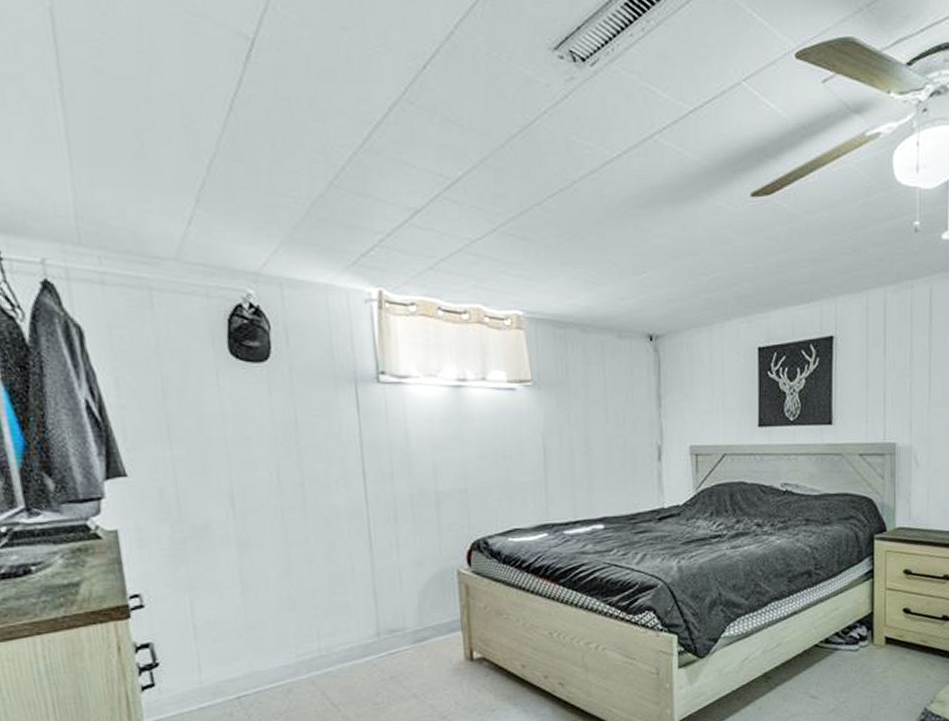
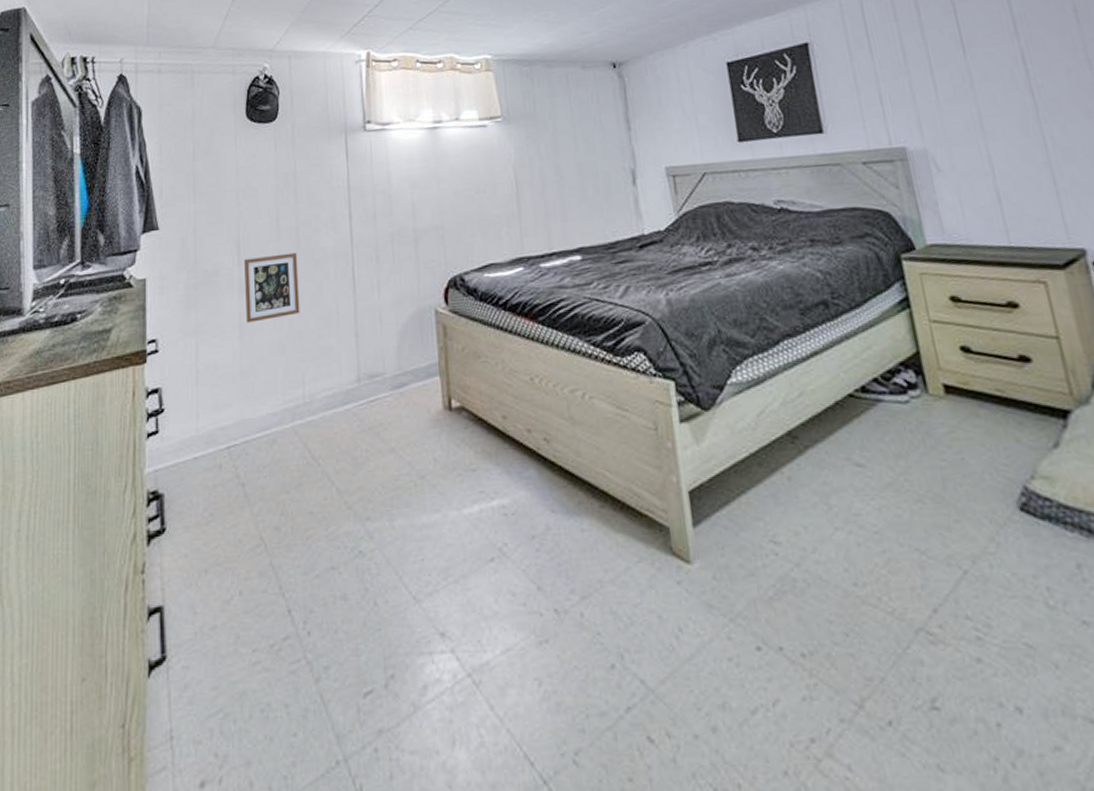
picture frame: none [241,509,311,579] -> present [244,252,300,323]

